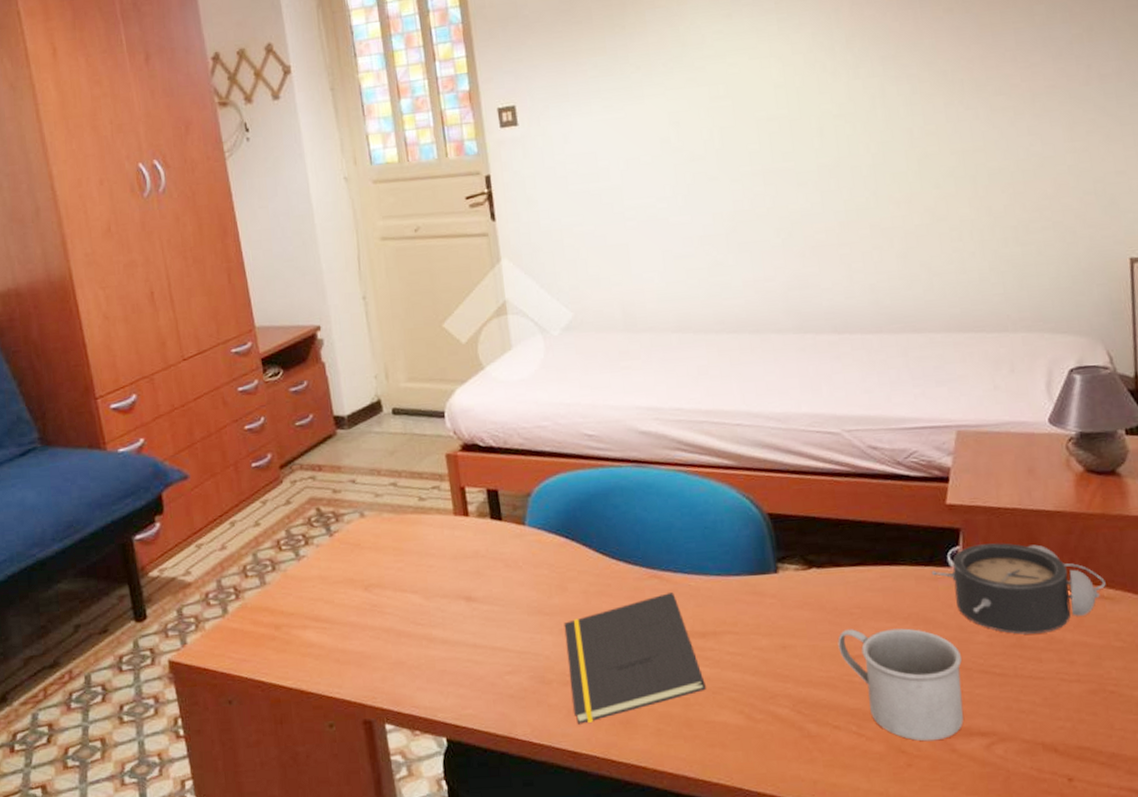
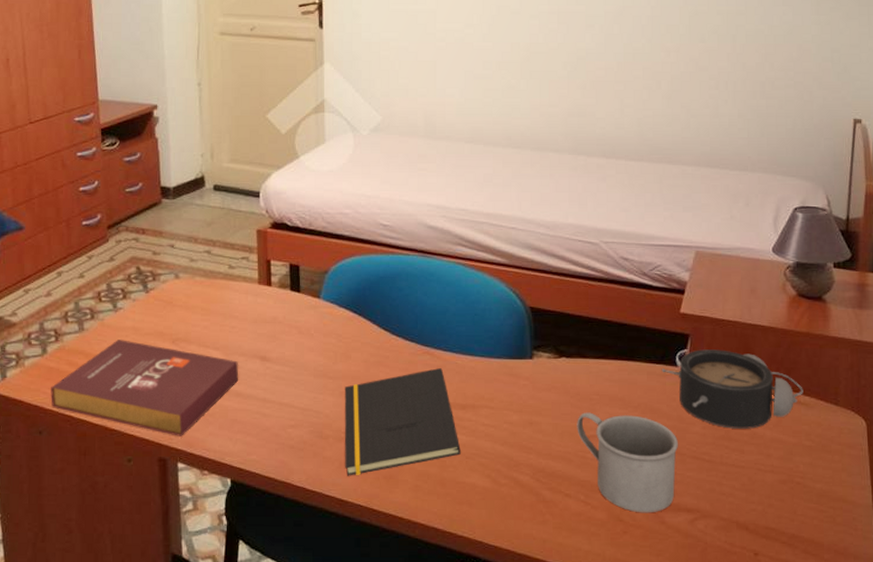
book: none [236,591,444,695] -> present [51,340,239,436]

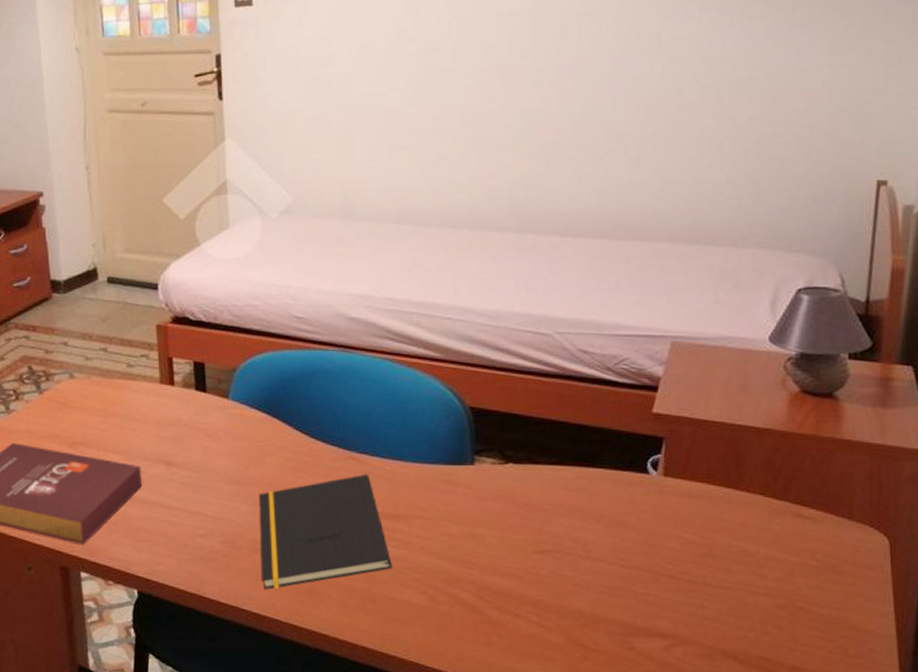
mug: present [577,412,678,513] -> none [527,524,650,638]
alarm clock: present [661,349,803,429] -> none [629,454,808,546]

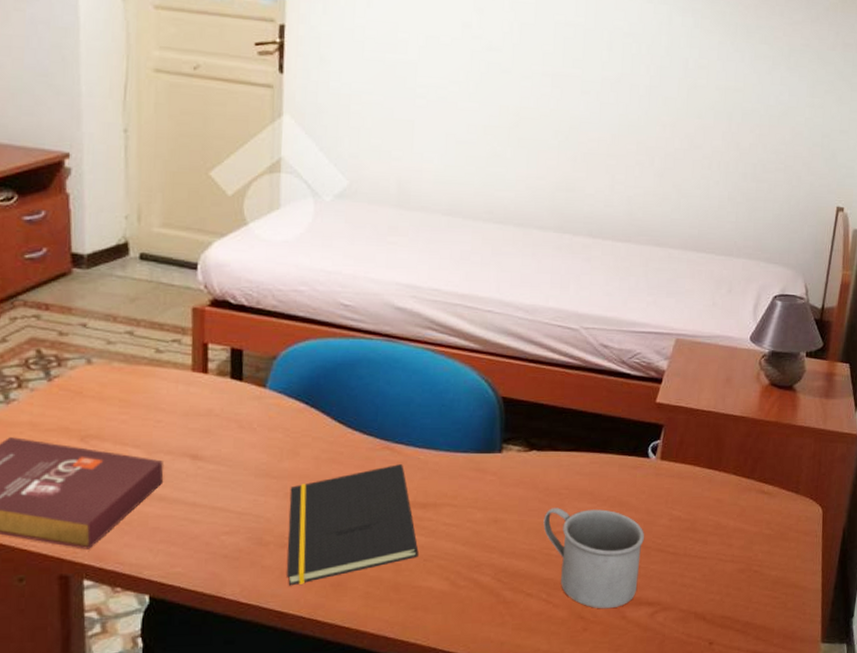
mug: none [527,524,650,638] -> present [543,508,644,609]

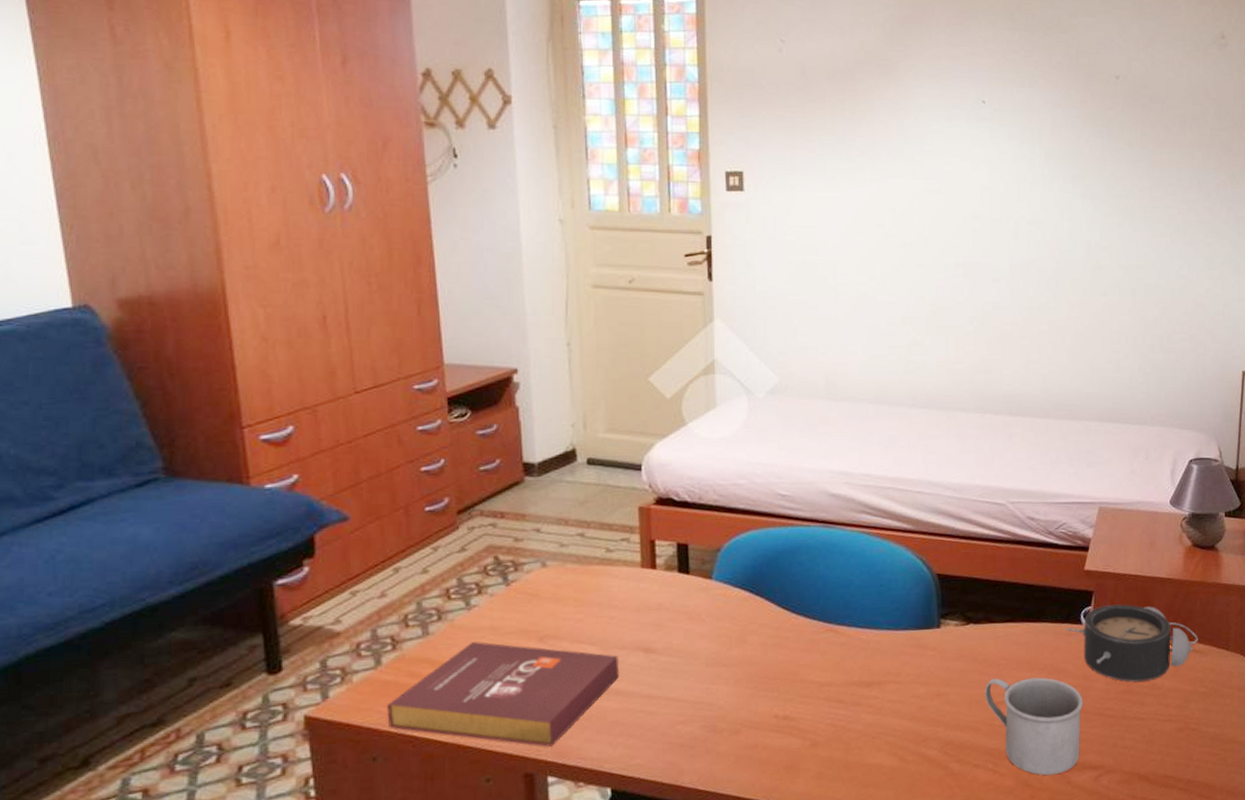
notepad: present [287,464,419,586] -> none [740,645,867,771]
alarm clock: none [633,440,768,520] -> present [1067,604,1198,682]

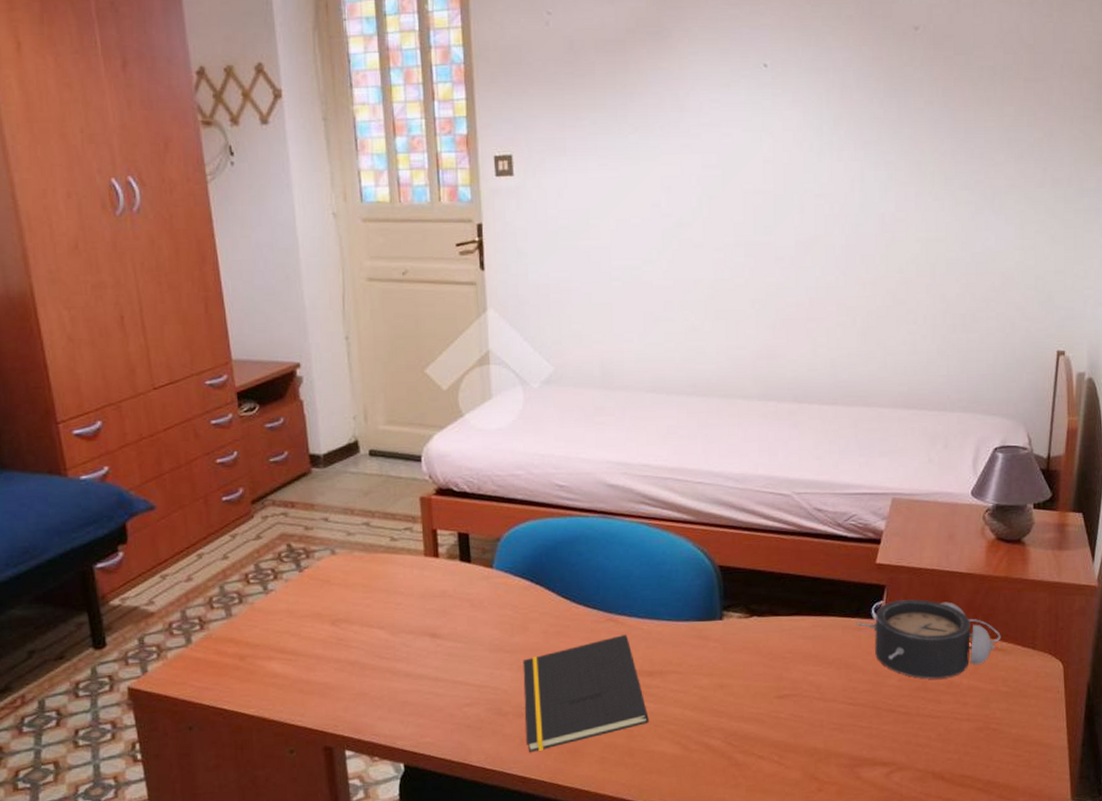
book: present [387,642,620,747] -> none [199,624,408,723]
notepad: none [740,645,867,771] -> present [523,635,649,753]
mug: present [985,677,1083,776] -> none [769,671,874,770]

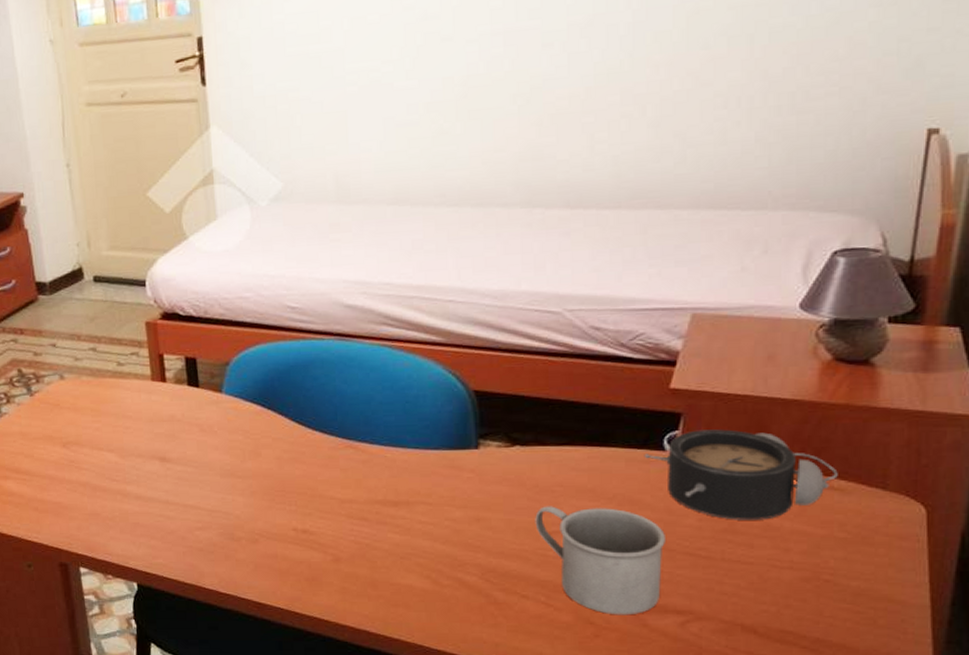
notepad: present [523,635,649,753] -> none [255,463,394,579]
mug: none [769,671,874,770] -> present [535,506,665,615]

